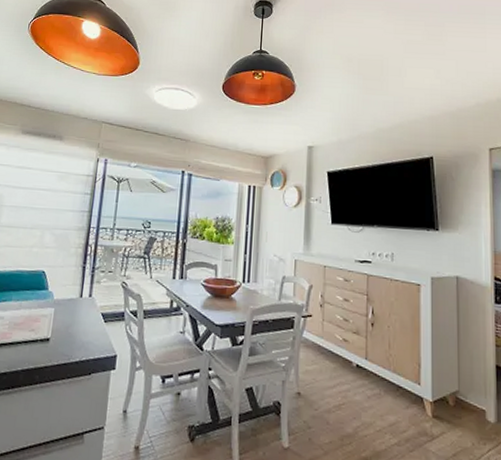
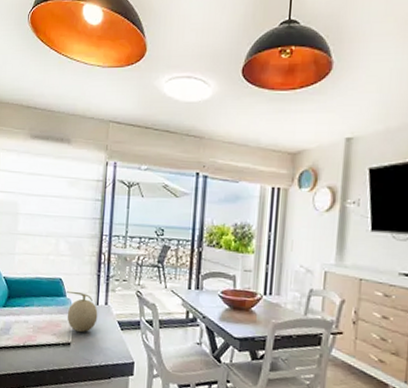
fruit: none [47,284,81,327] -> present [66,291,98,333]

